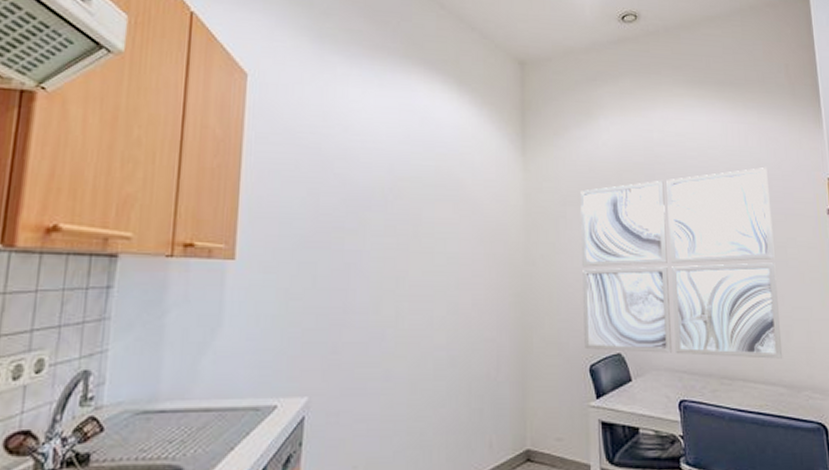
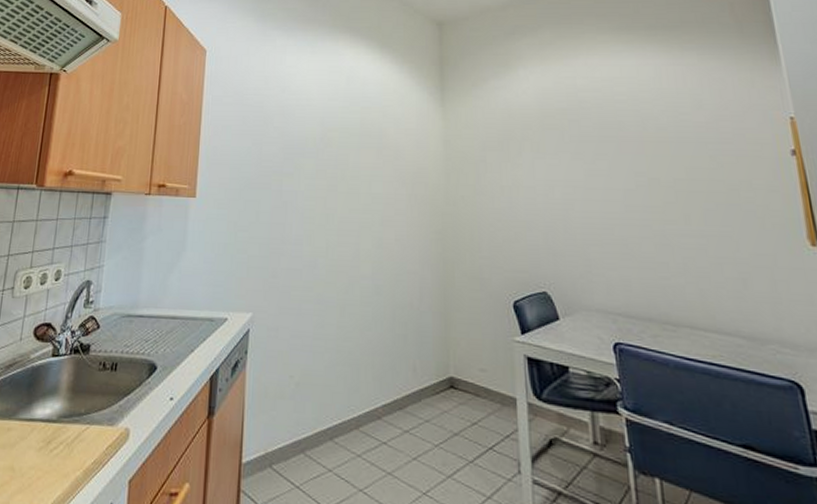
wall art: present [580,168,783,359] -> none [500,109,740,308]

